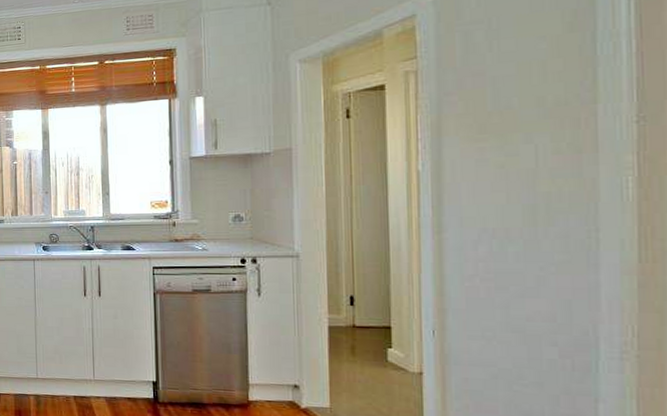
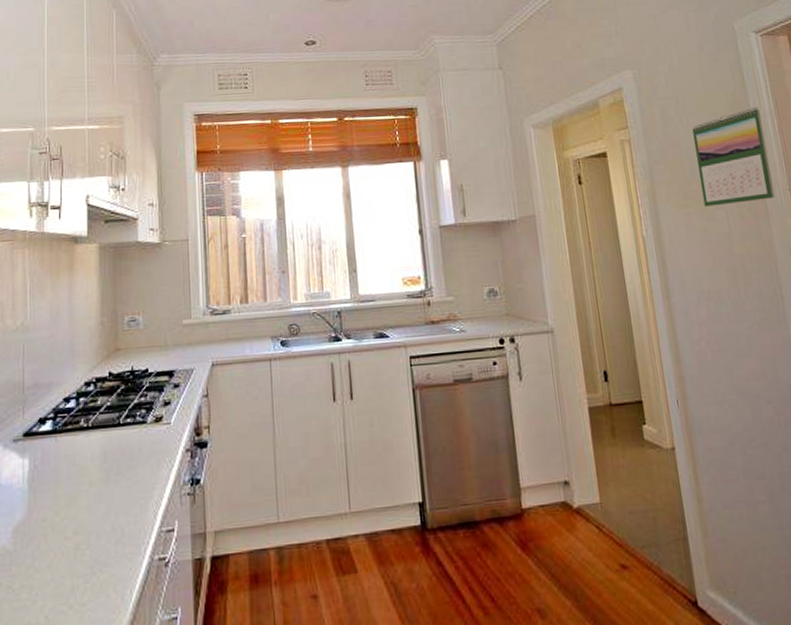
calendar: none [504,25,613,141] -> present [692,106,775,207]

